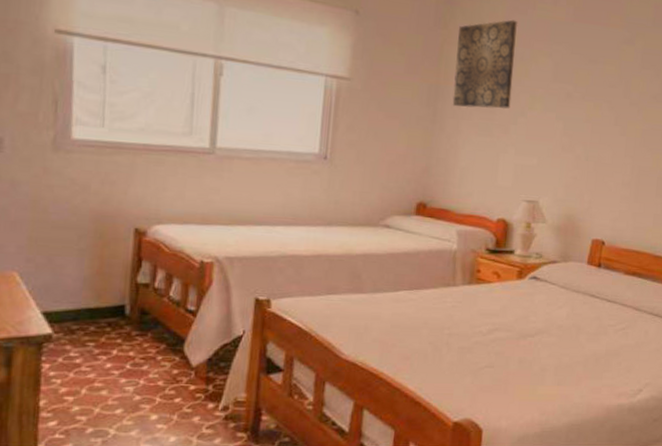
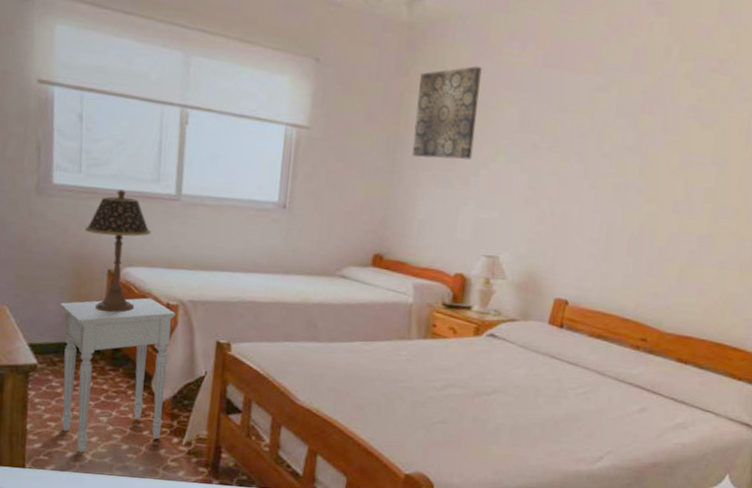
nightstand: none [78,256,210,427] -> present [59,297,176,453]
table lamp: none [108,144,183,274] -> present [84,190,152,313]

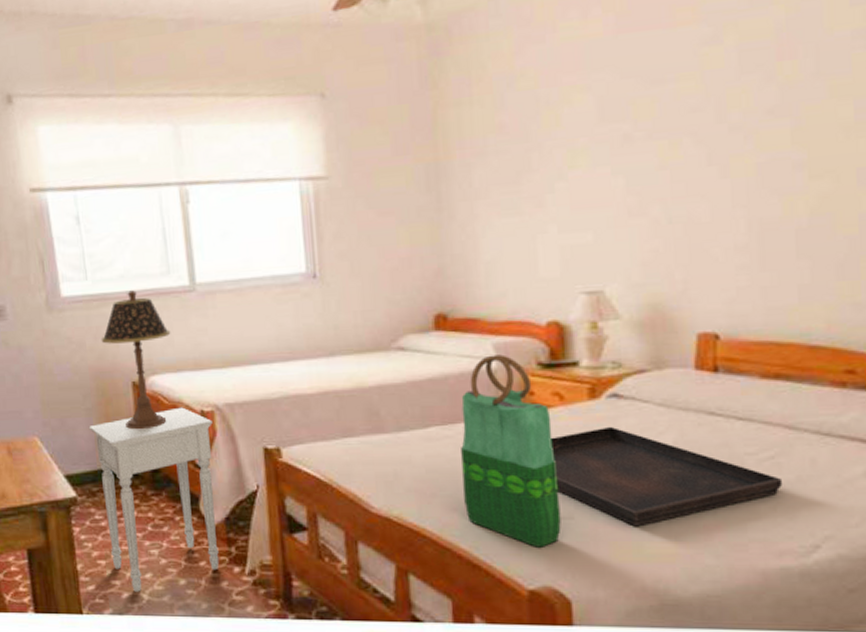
tote bag: none [369,292,445,443] -> present [461,354,561,547]
wall art: present [411,66,483,160] -> none [453,53,541,186]
serving tray: none [439,357,589,434] -> present [551,426,783,527]

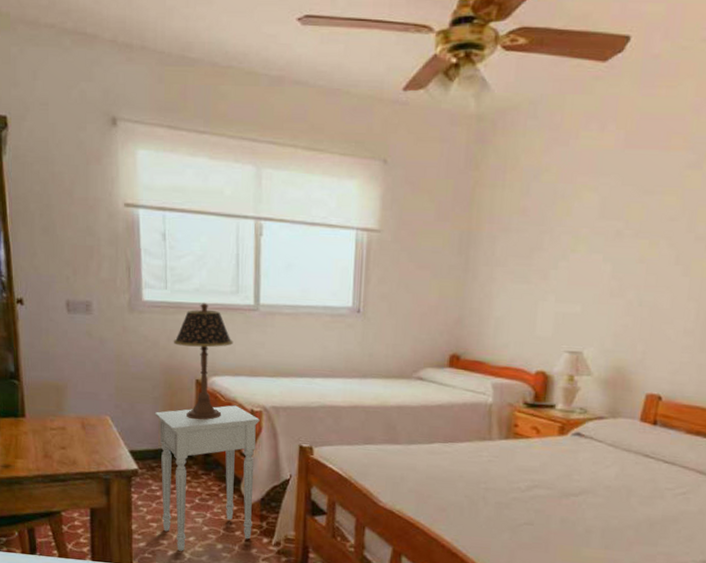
tote bag: present [461,354,561,547] -> none [452,392,528,545]
serving tray: present [551,426,783,527] -> none [523,457,689,536]

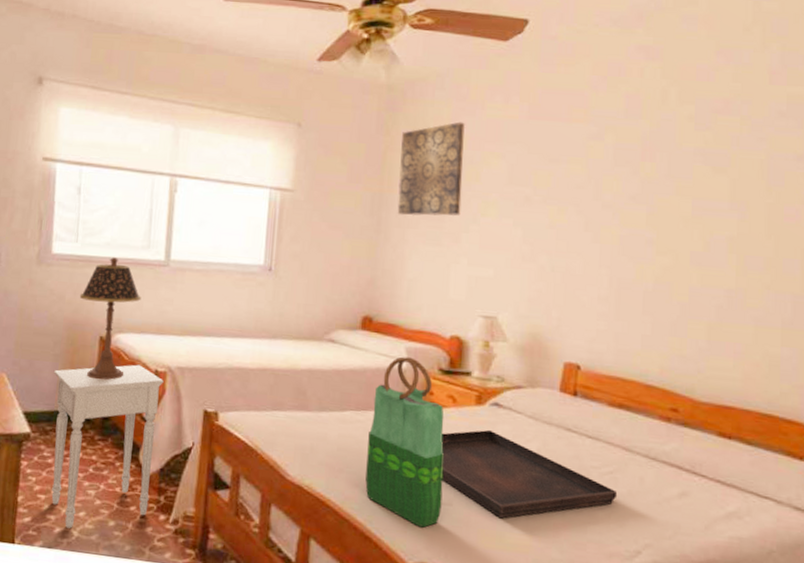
tote bag: none [452,392,528,545] -> present [365,356,444,528]
wall art: none [485,153,559,254] -> present [397,121,466,216]
serving tray: none [523,457,689,536] -> present [441,429,618,519]

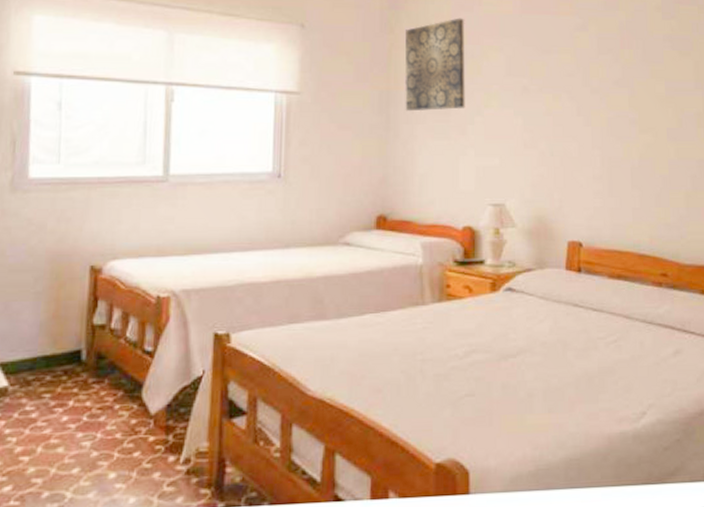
nightstand: present [51,364,164,529] -> none [34,292,167,490]
table lamp: present [79,257,142,380] -> none [64,177,138,315]
tote bag: present [365,356,444,528] -> none [389,252,465,423]
serving tray: present [441,429,618,519] -> none [461,315,623,402]

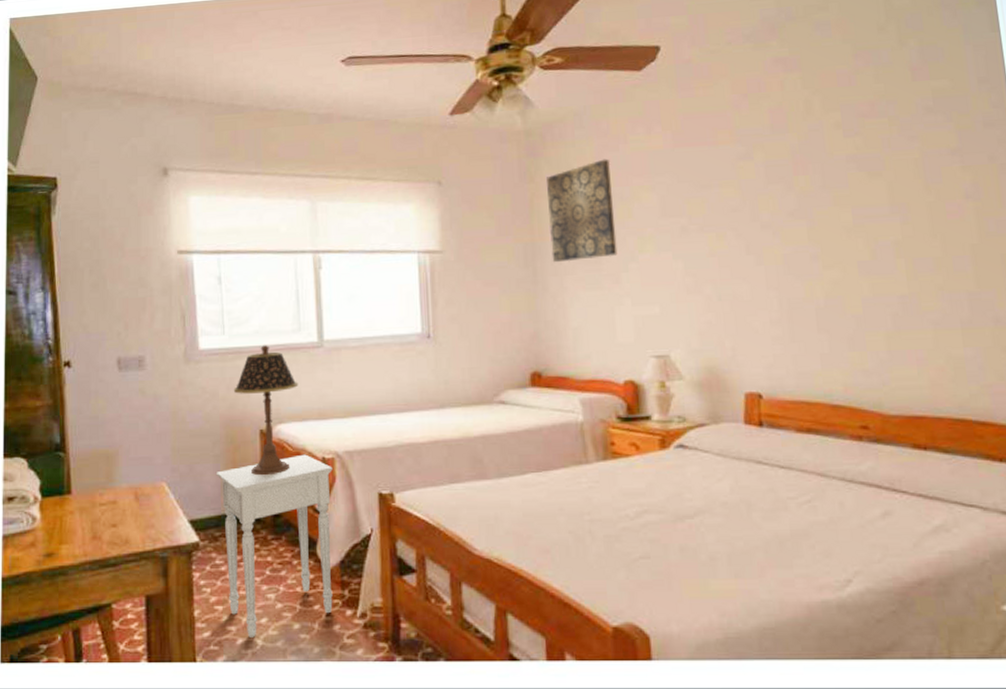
nightstand: none [34,292,167,490] -> present [215,454,333,638]
table lamp: none [64,177,138,315] -> present [233,345,299,476]

